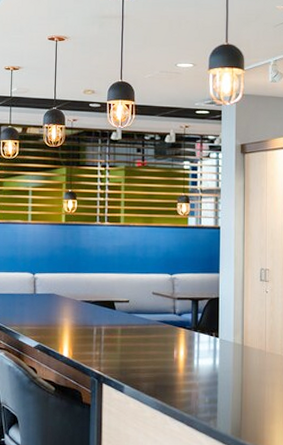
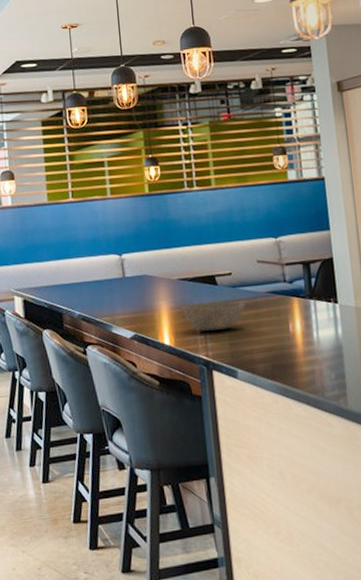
bowl: none [82,323,137,349] -> present [182,301,245,331]

